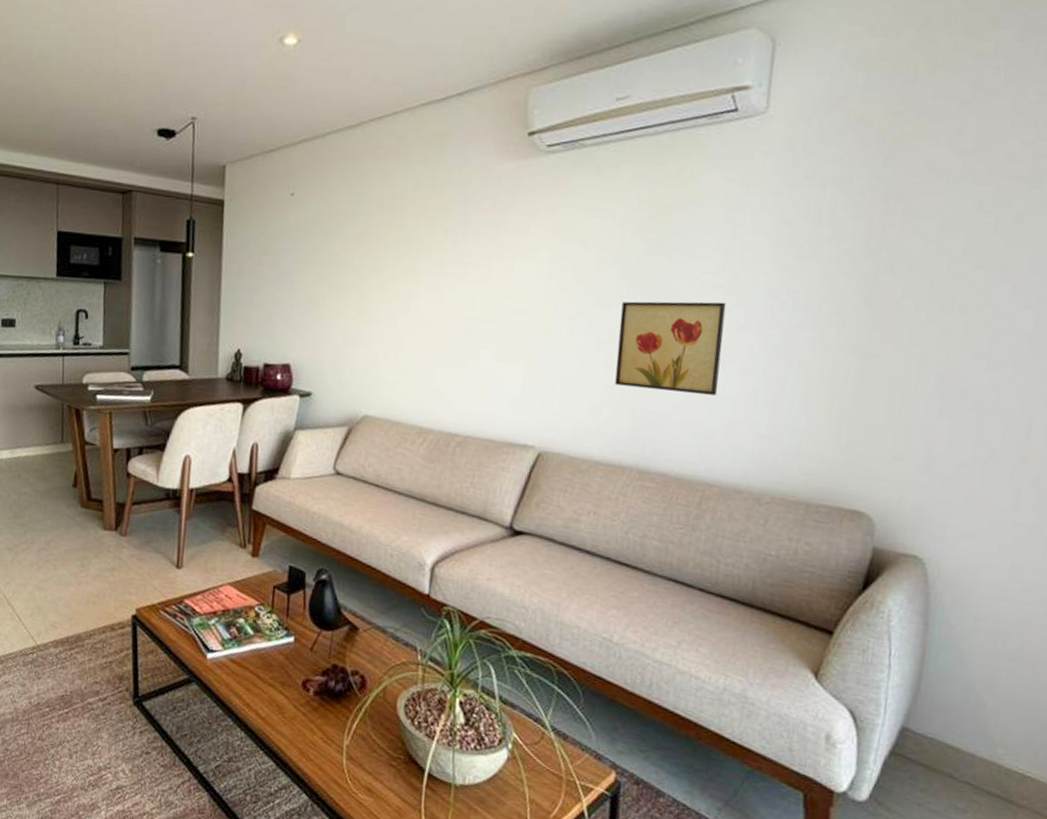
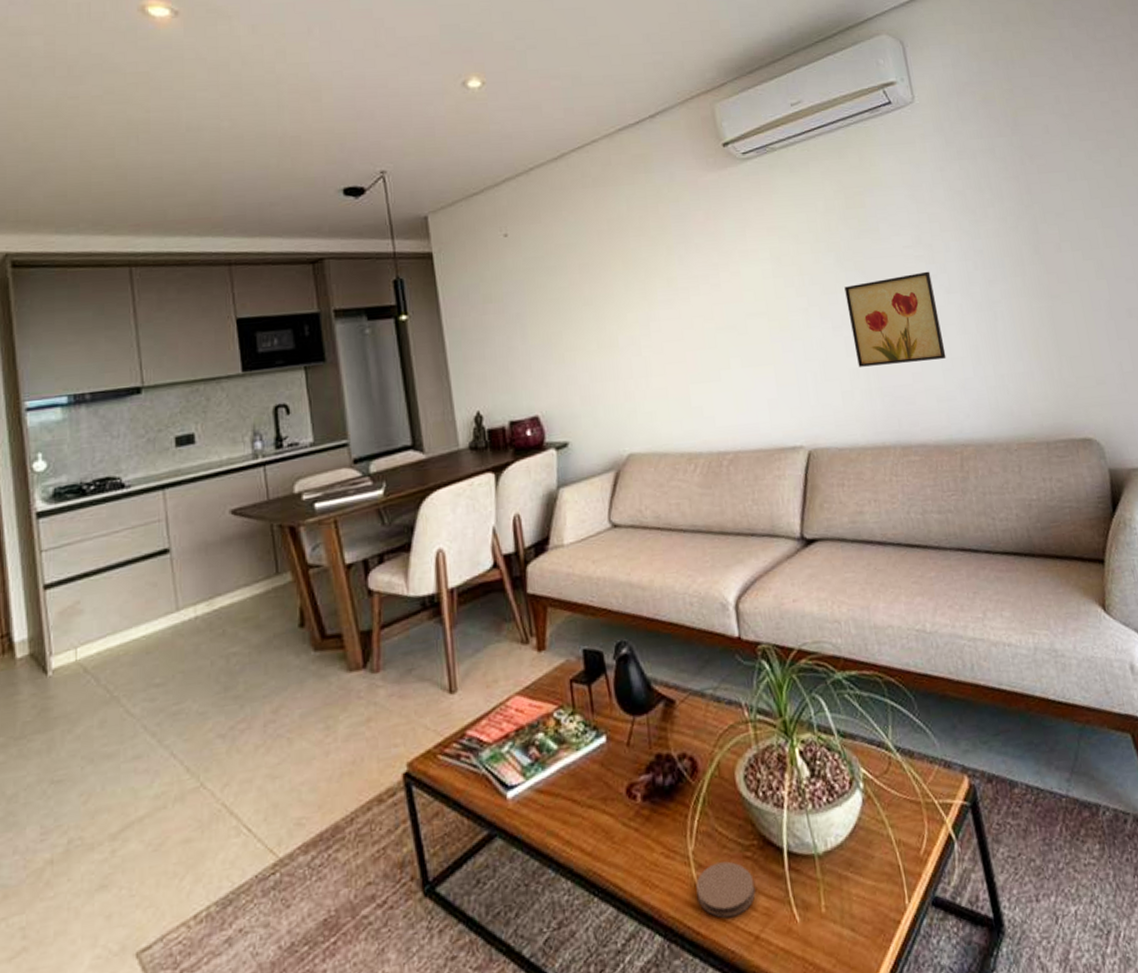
coaster: none [343,760,394,804] -> present [696,861,756,918]

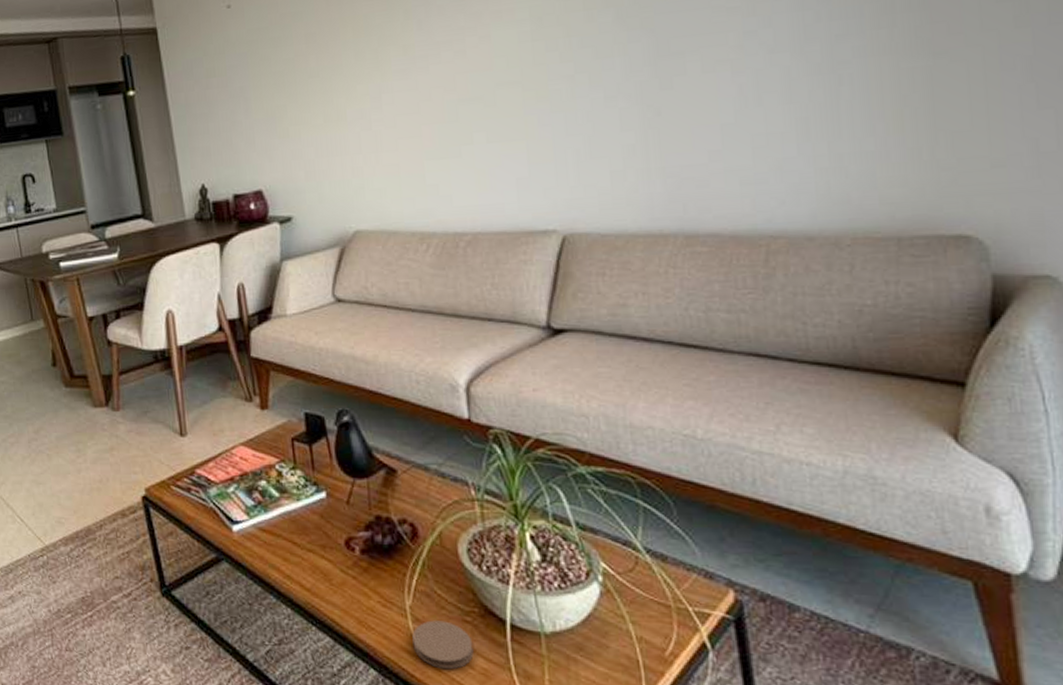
wall art: present [844,271,947,367] -> none [624,26,760,144]

